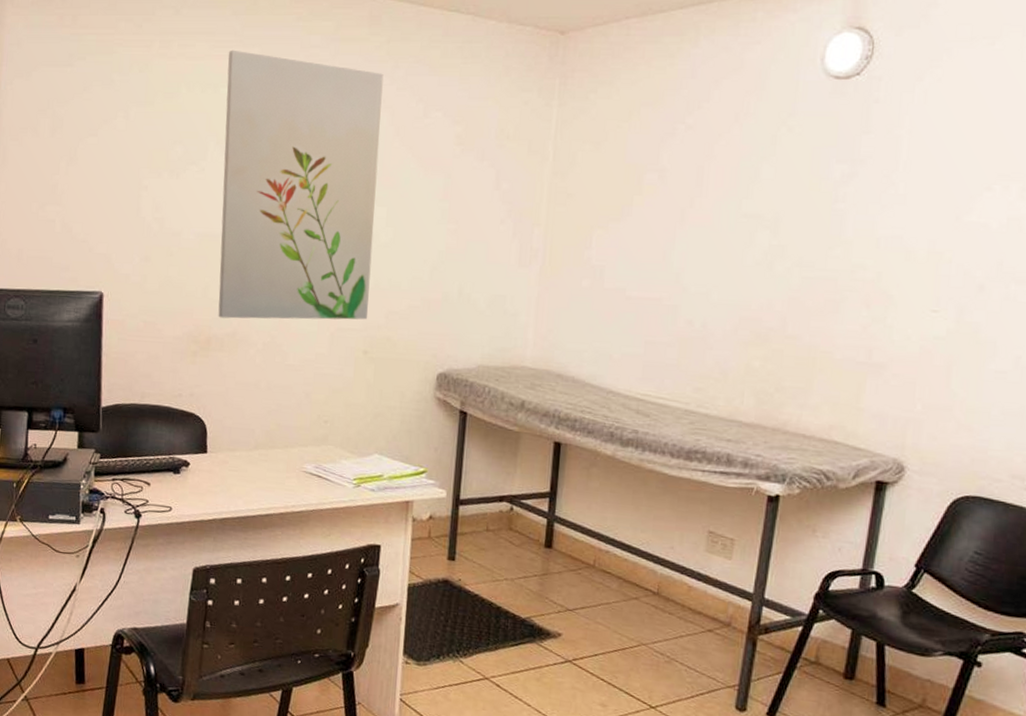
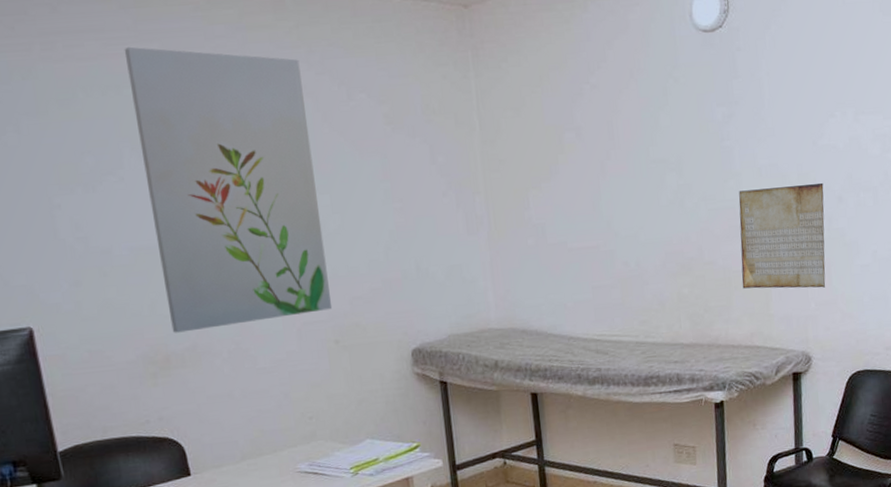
periodic table: none [829,261,961,389] -> present [739,183,826,289]

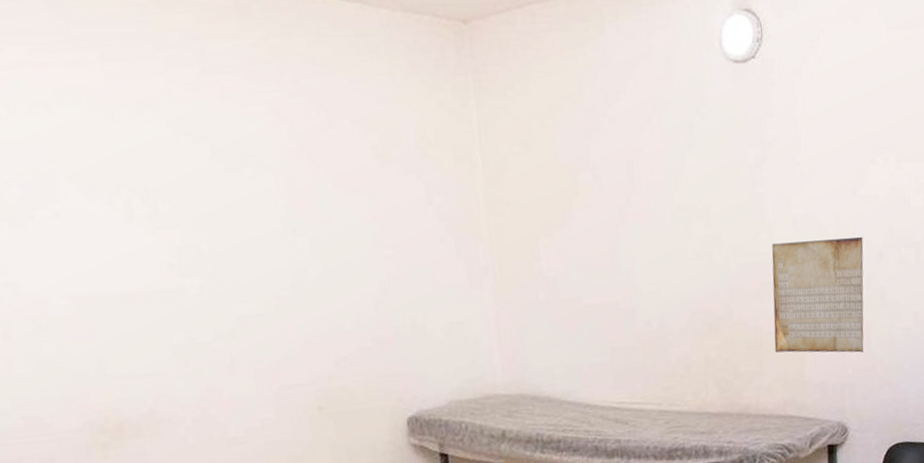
wall art: present [124,46,333,333] -> none [54,54,315,397]

